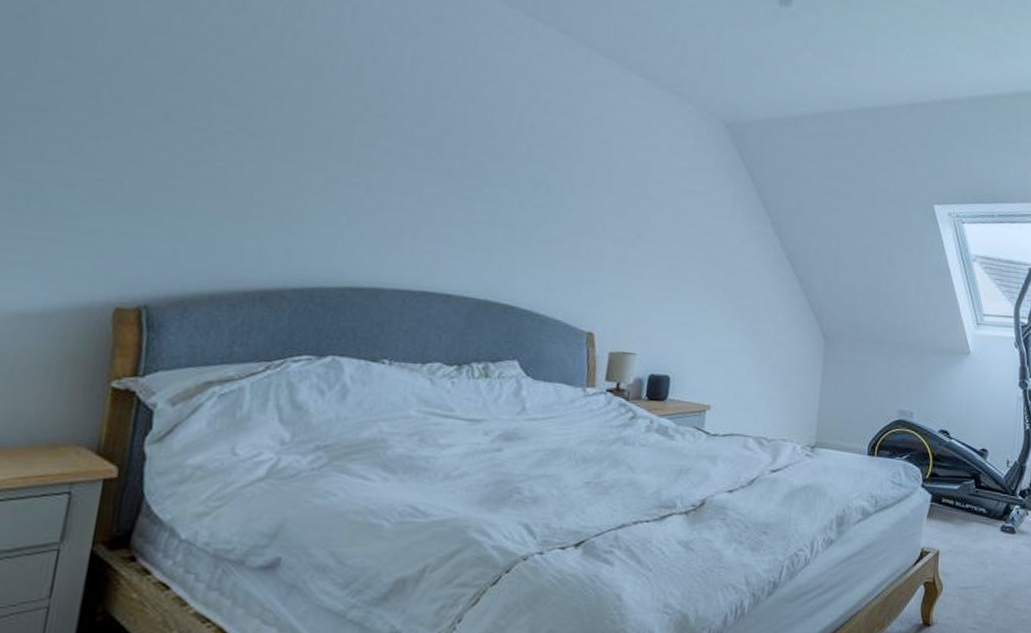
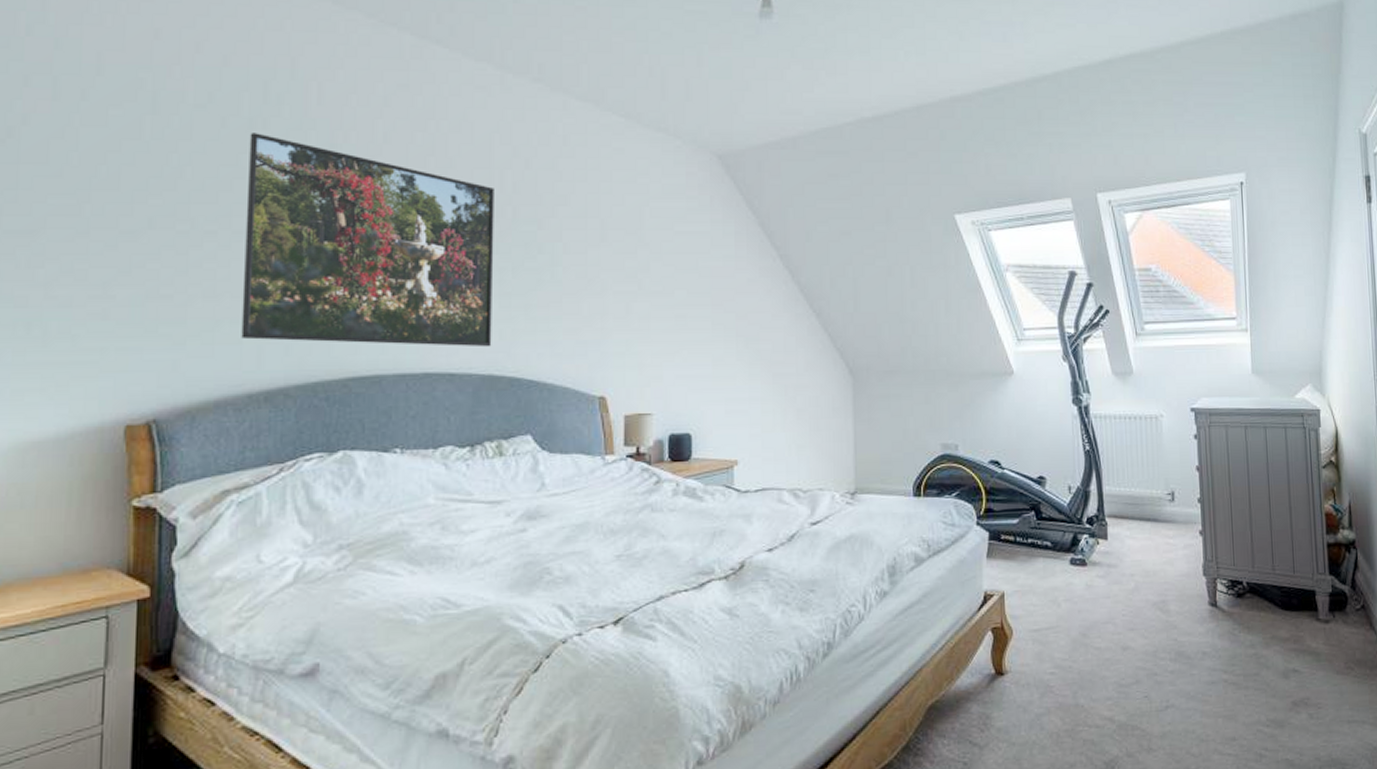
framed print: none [244,43,512,274] -> present [241,133,494,347]

